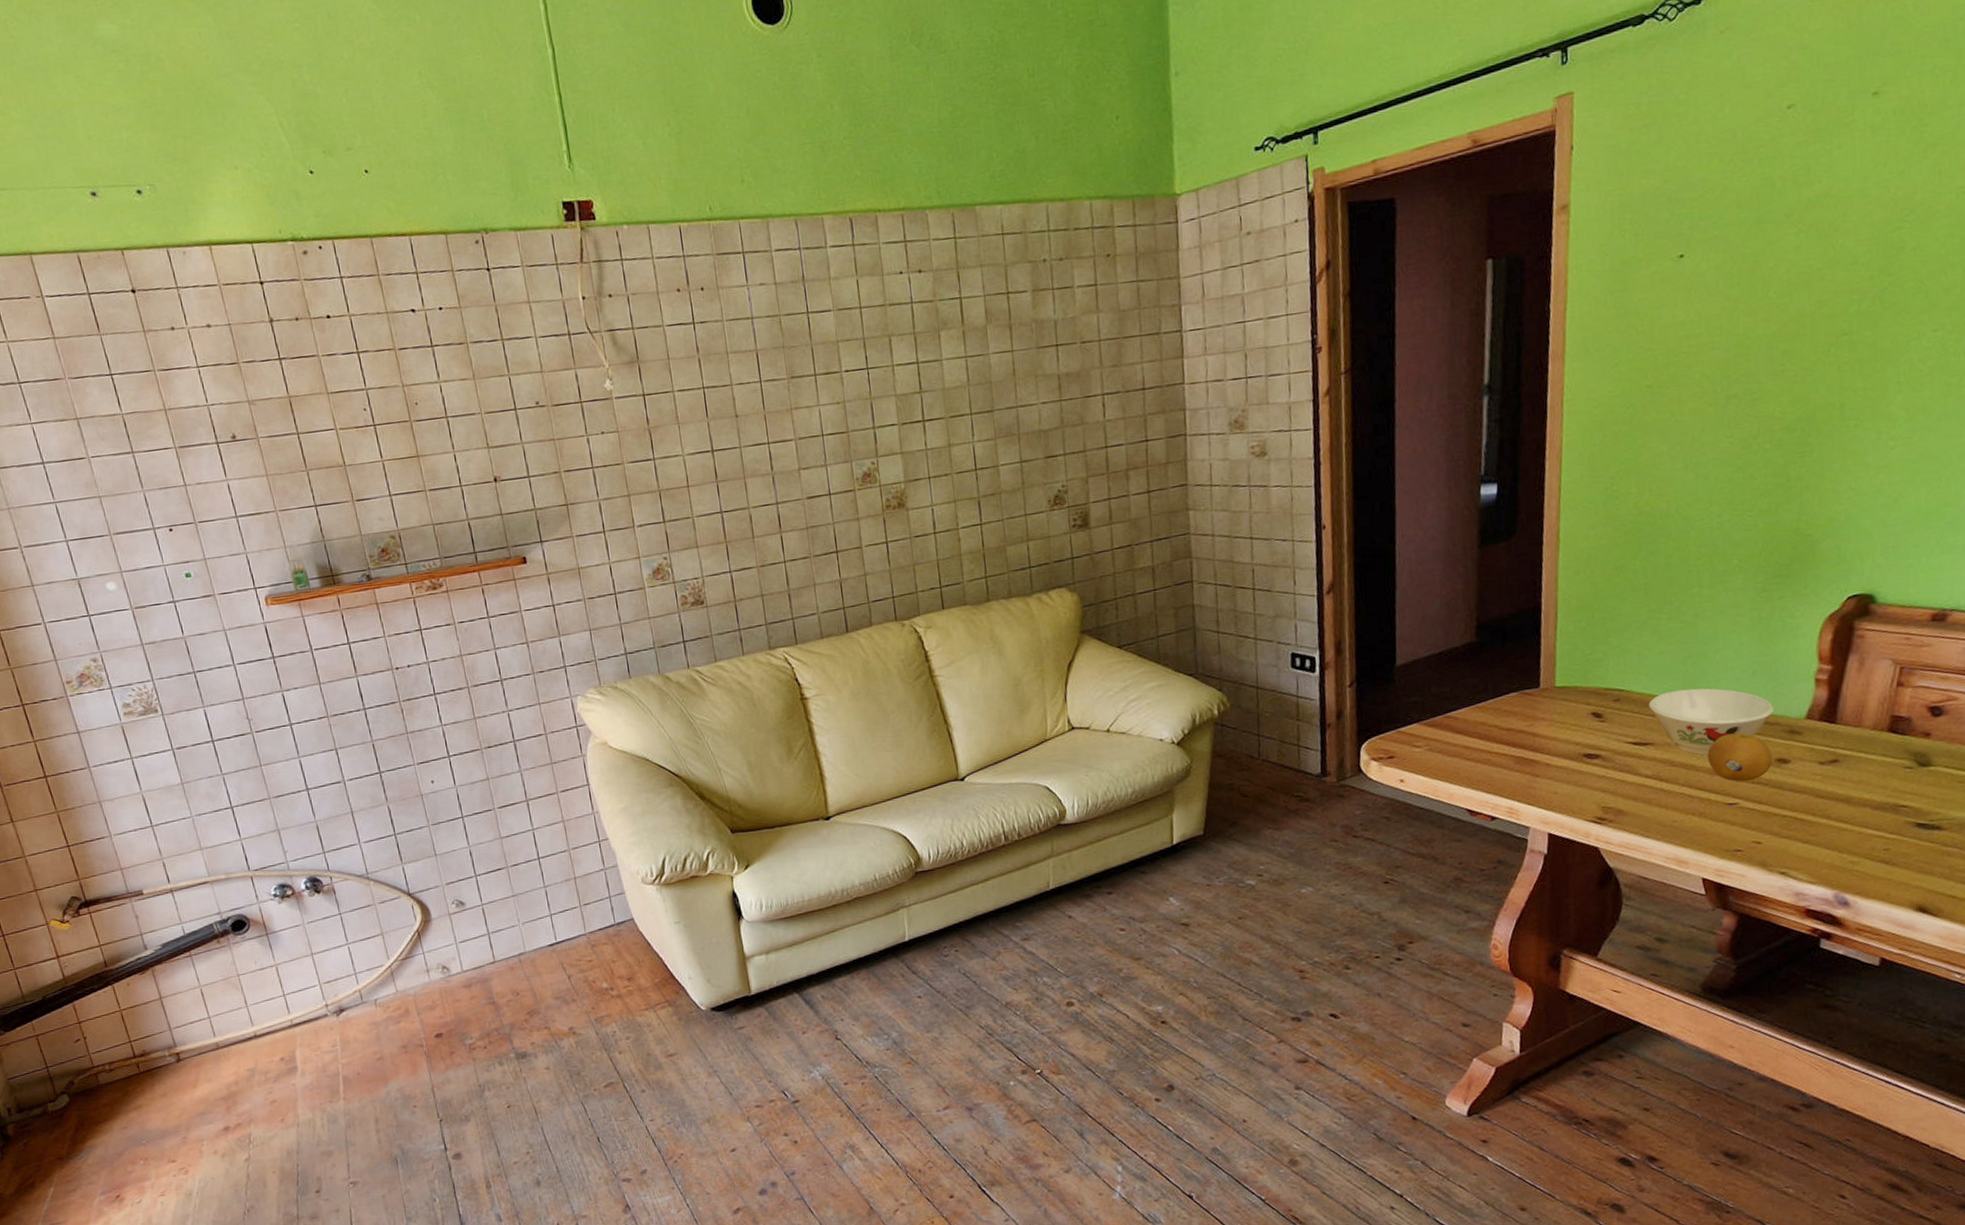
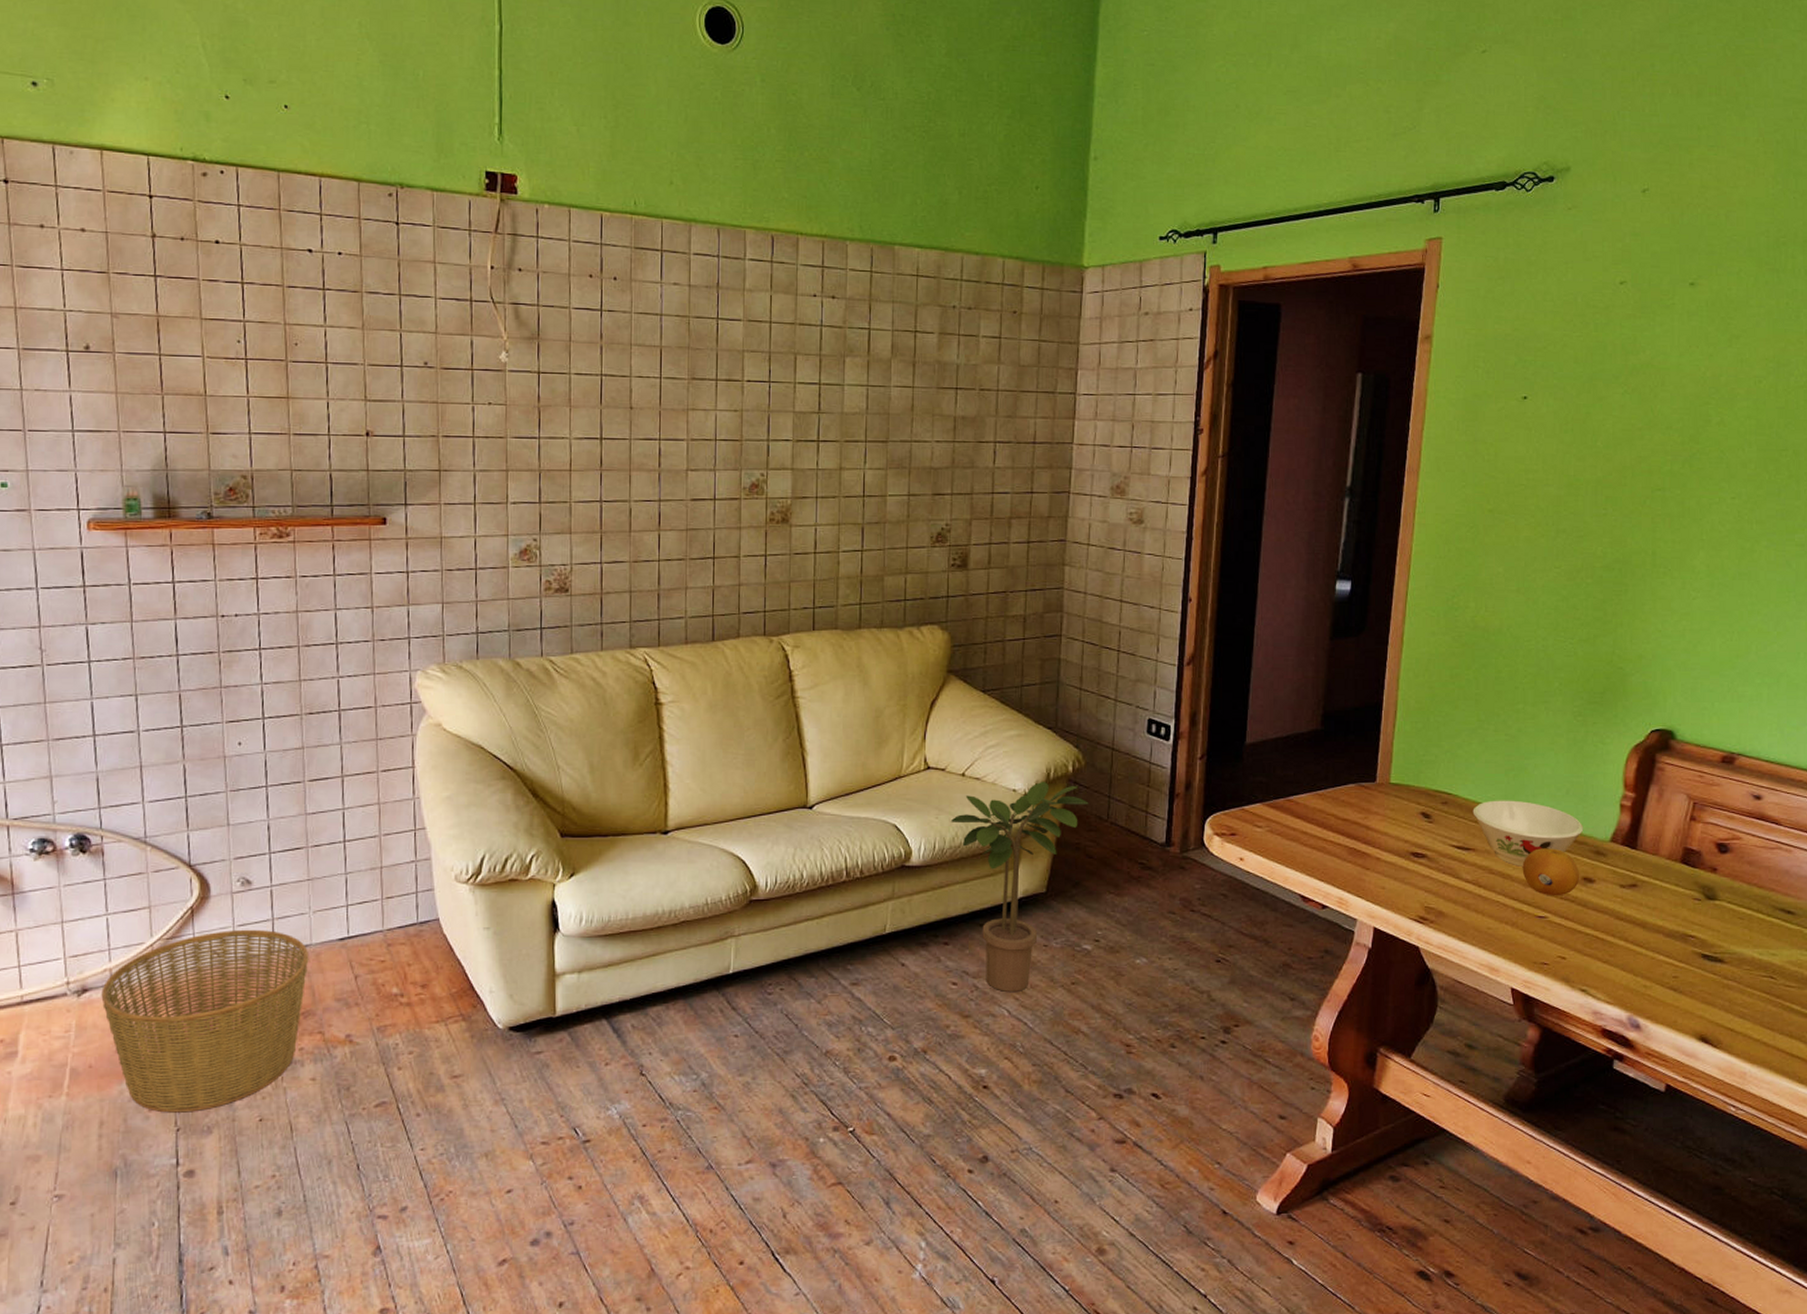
basket: none [355,943,528,1107] -> present [101,929,309,1113]
potted plant: none [1100,727,1239,933] -> present [950,781,1089,993]

